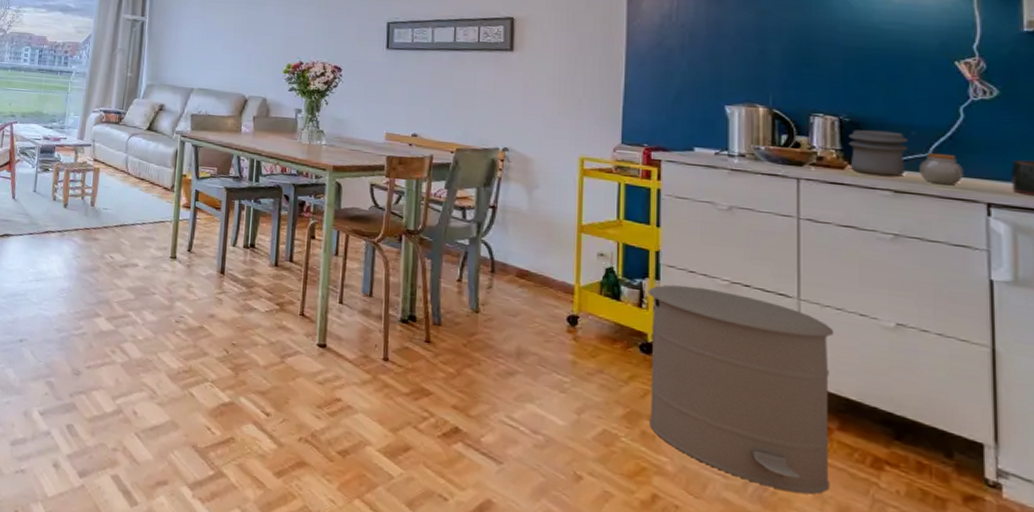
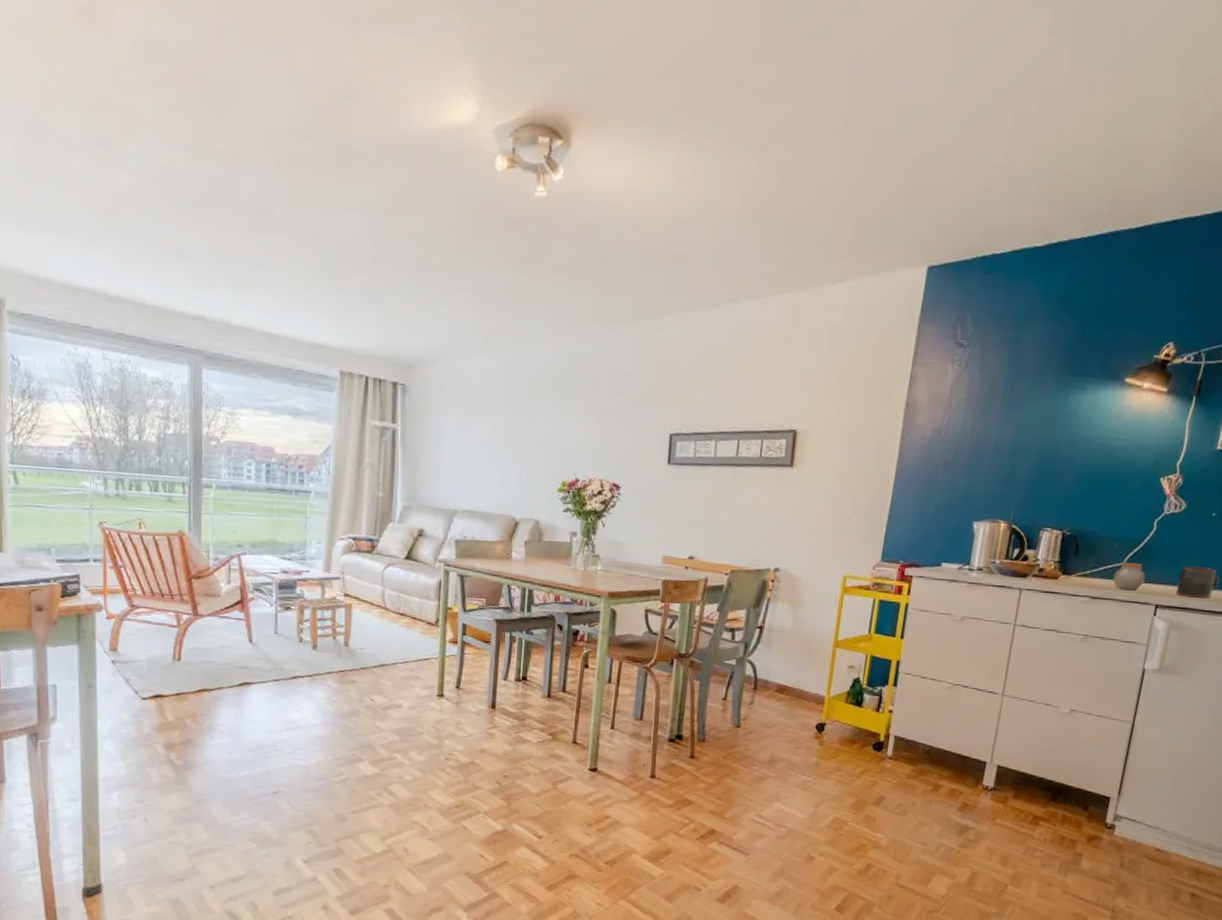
trash can: present [649,284,834,494] -> none [872,690,1024,850]
jar: present [849,129,908,178] -> none [1063,542,1111,585]

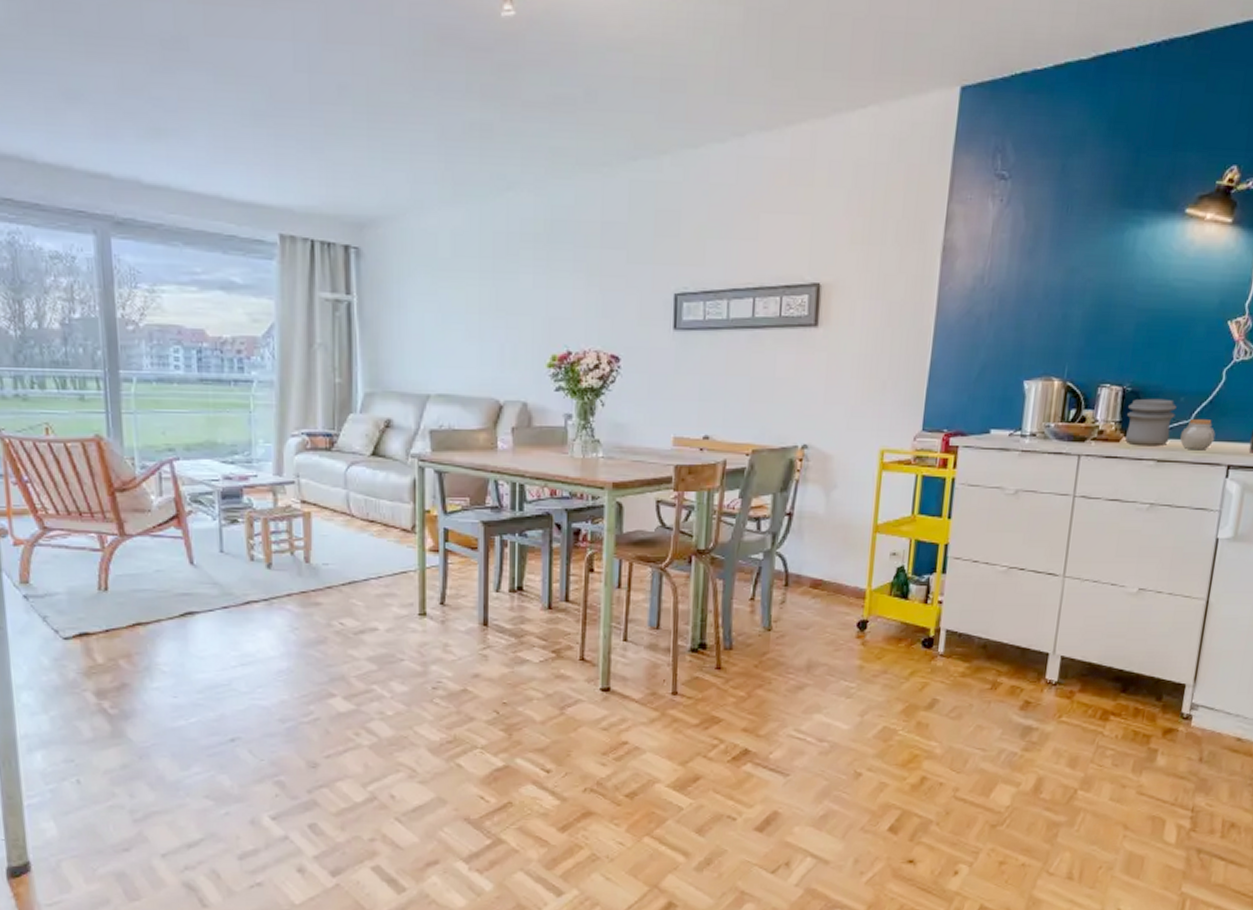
jar: none [1063,542,1111,585] -> present [1125,398,1177,447]

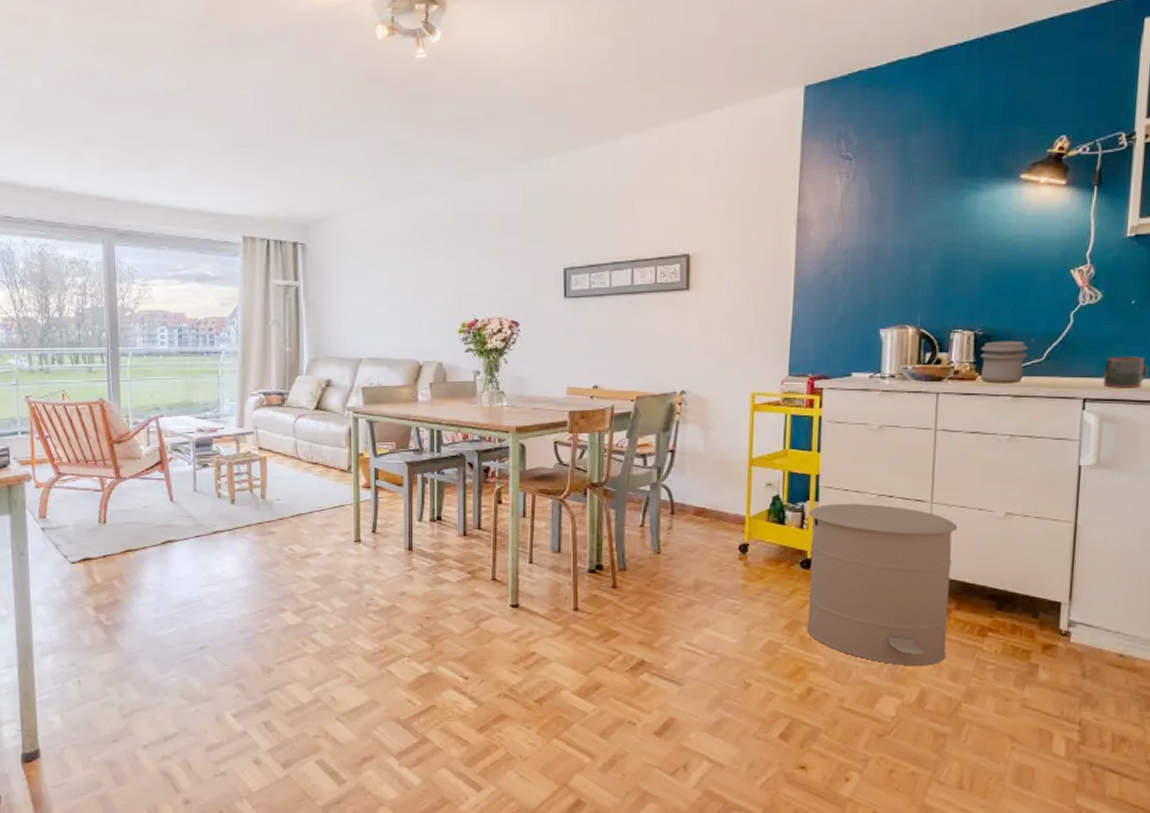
trash can: none [924,576,1089,753] -> present [807,503,958,666]
jar: present [1179,418,1216,451] -> none [1033,357,1069,386]

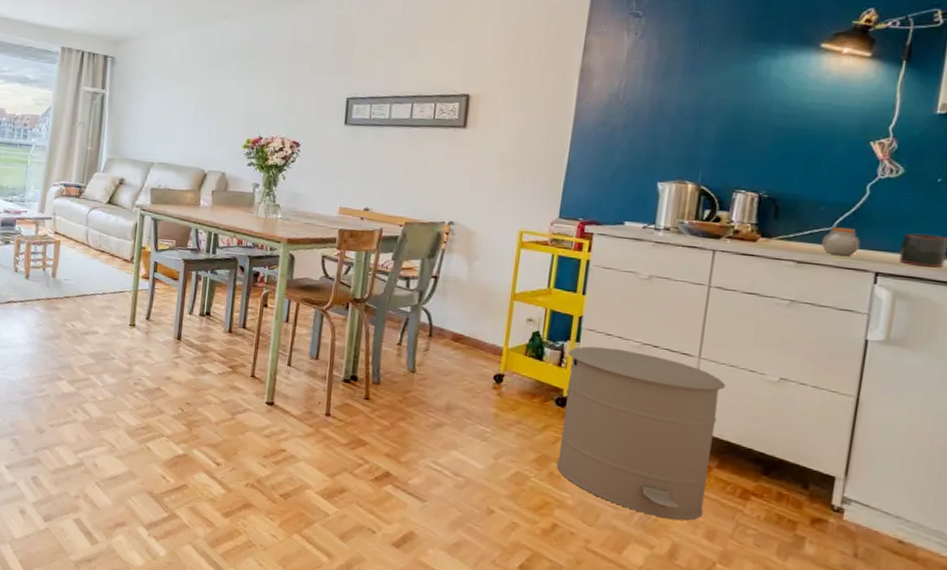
jar: present [981,340,1028,384] -> none [762,205,817,250]
jar: none [1033,357,1069,386] -> present [821,226,861,257]

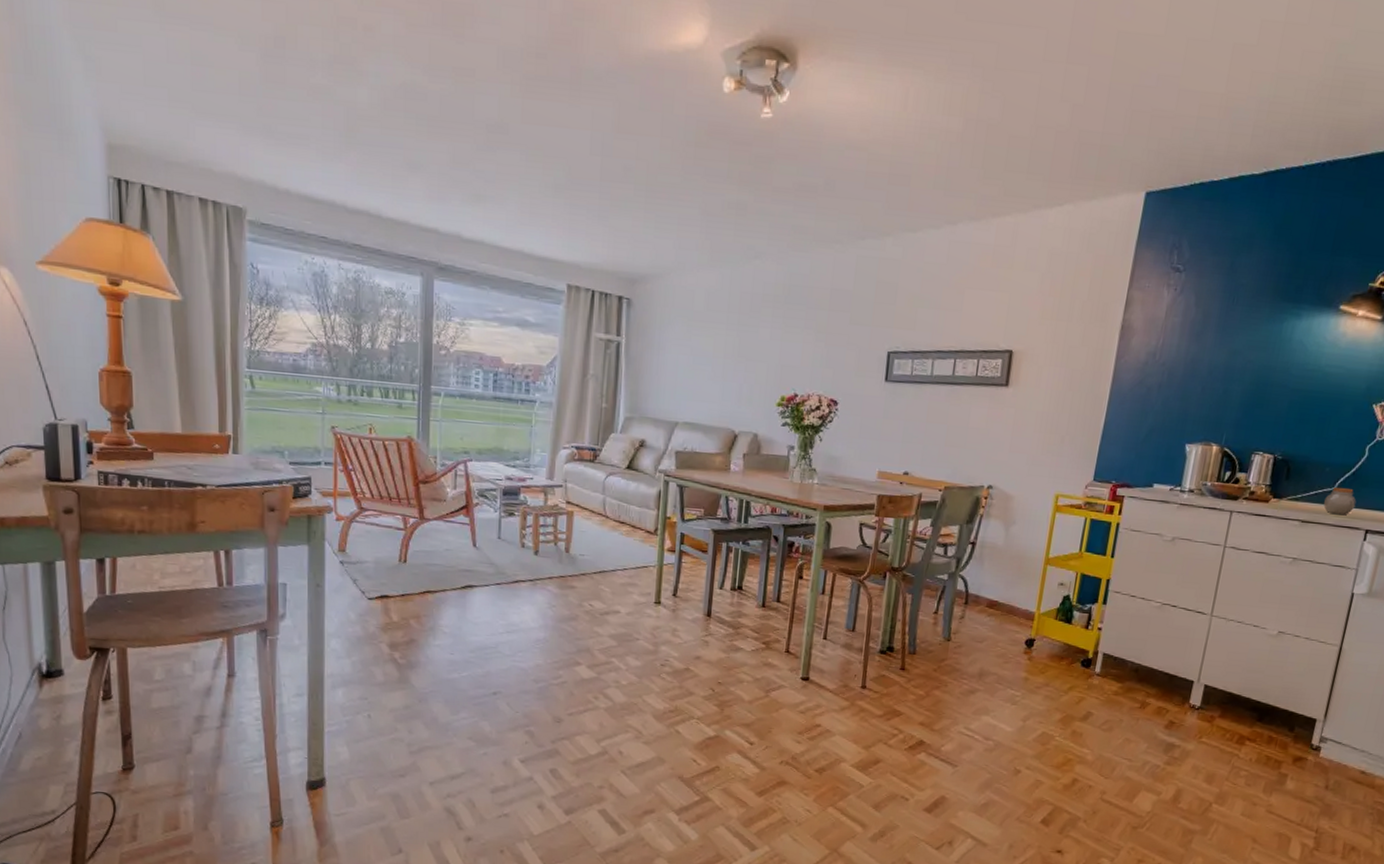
trash can: present [557,346,726,521] -> none [1079,608,1232,767]

